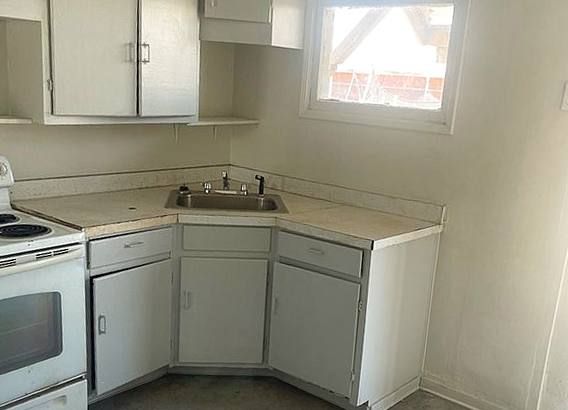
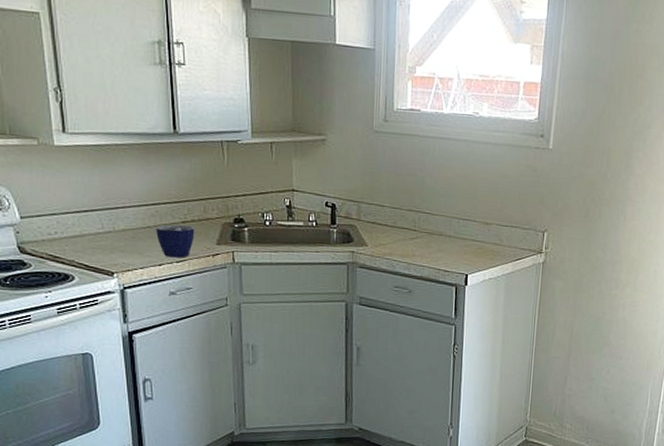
cup: none [117,190,148,217] -> present [156,224,195,258]

